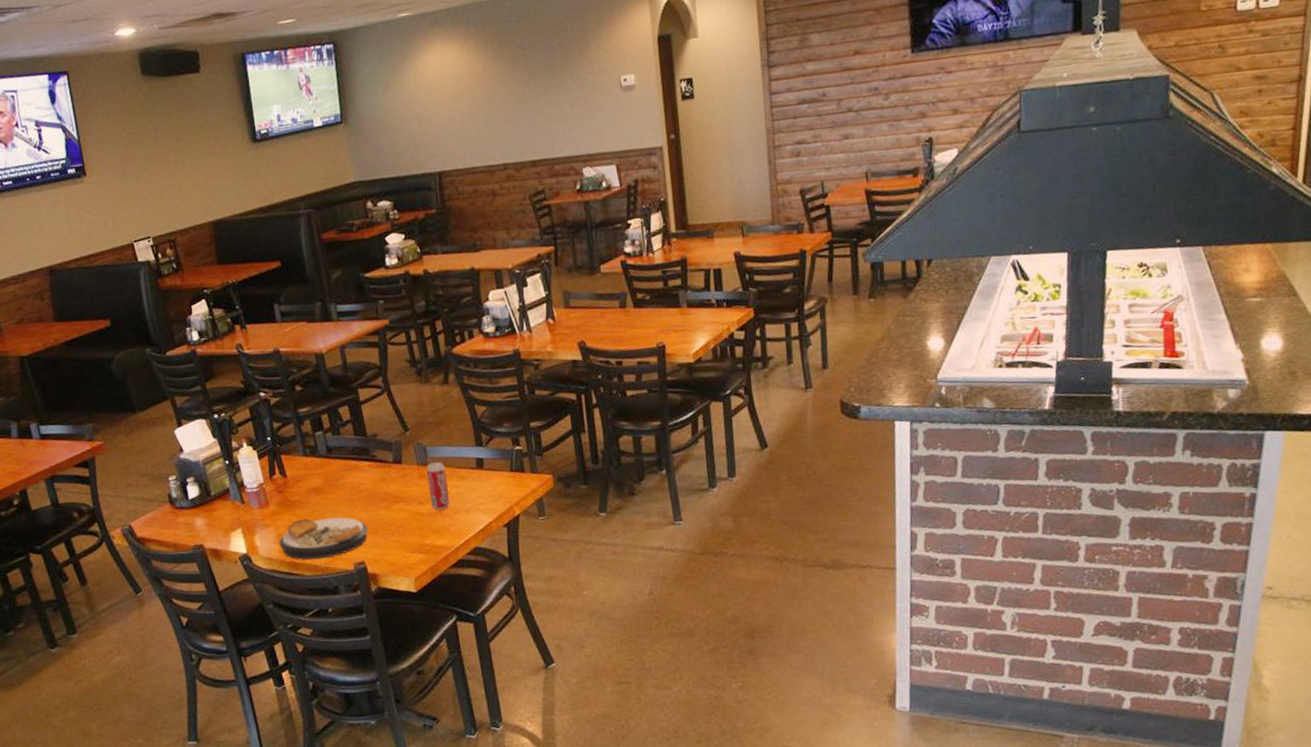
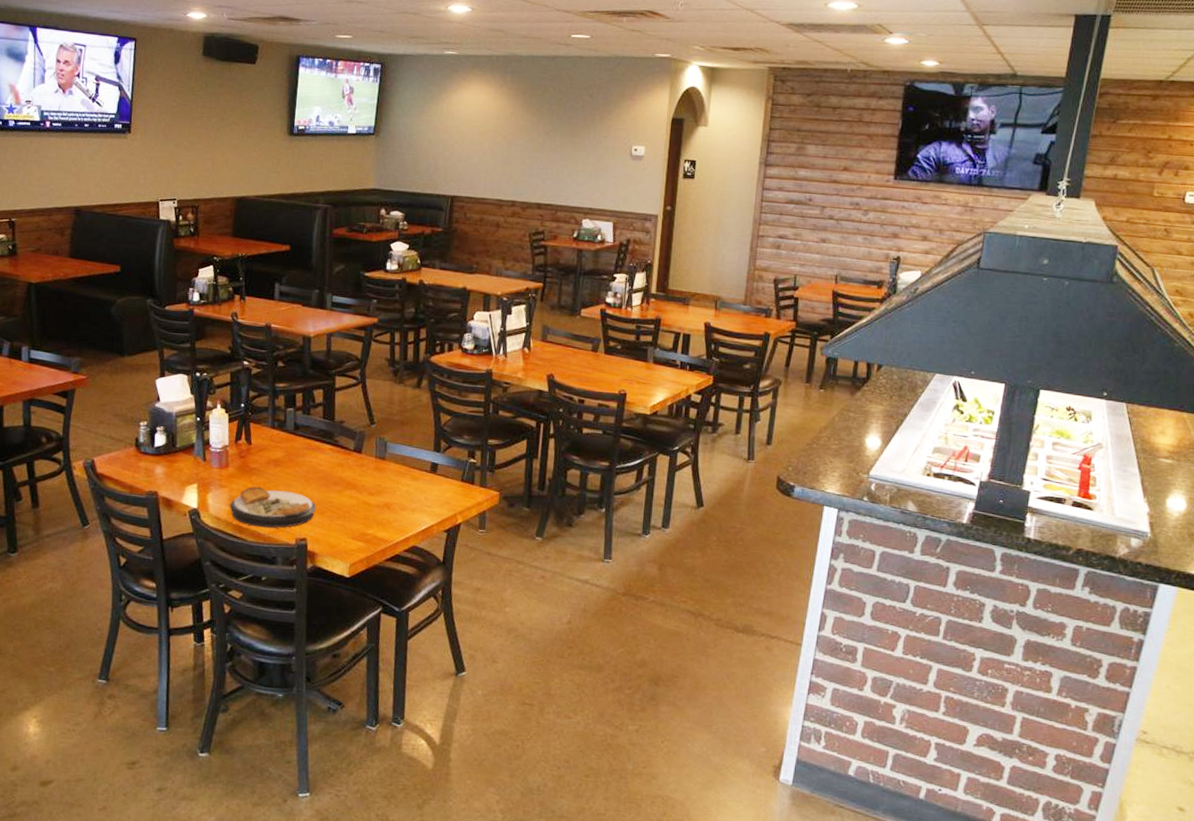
beverage can: present [426,462,450,510] -> none [380,458,401,504]

